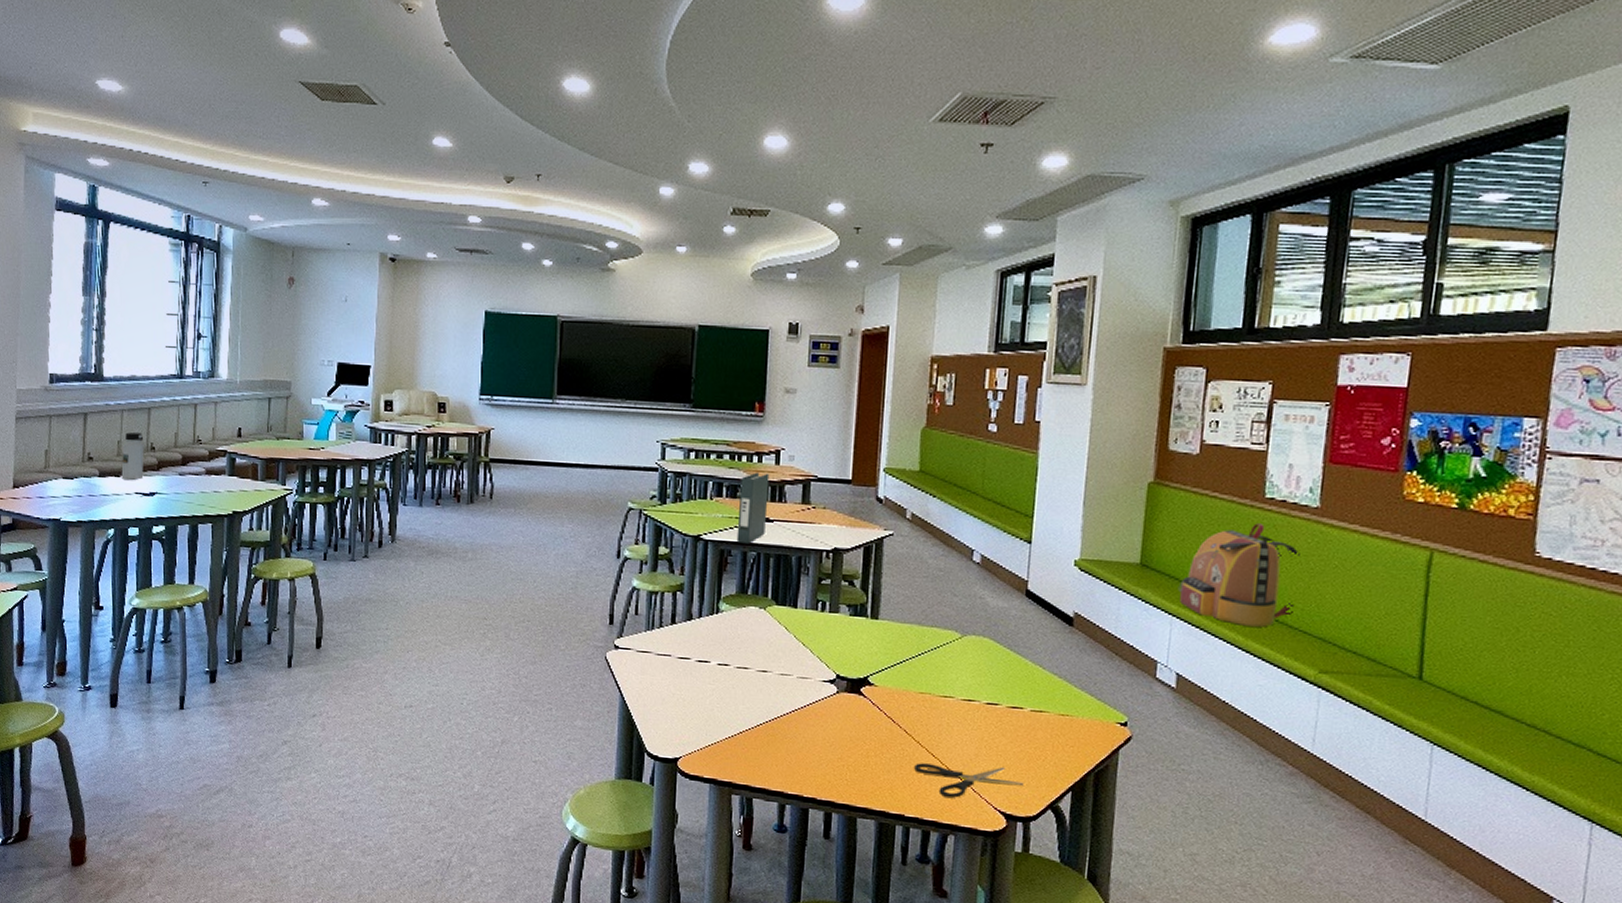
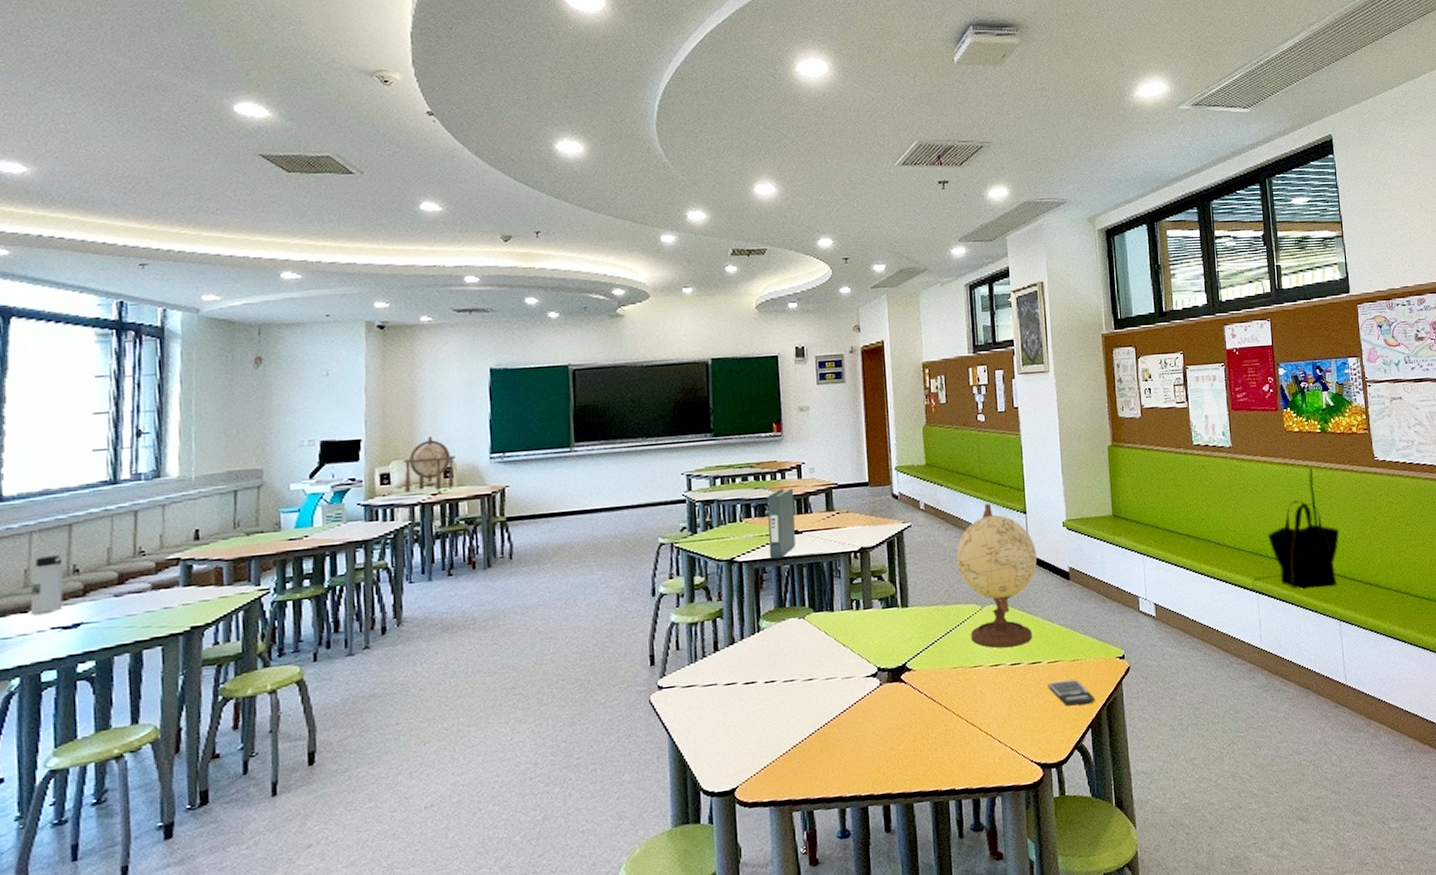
globe: none [404,370,450,423] -> present [403,435,456,493]
scissors: present [914,763,1024,798] -> none [958,720,1052,762]
globe: none [940,525,1037,686] -> present [956,503,1037,648]
calculator: none [1026,732,1083,765] -> present [1047,679,1096,706]
backpack: present [1178,523,1300,628] -> none [1143,466,1228,553]
tote bag: none [1349,588,1458,700] -> present [1268,500,1340,590]

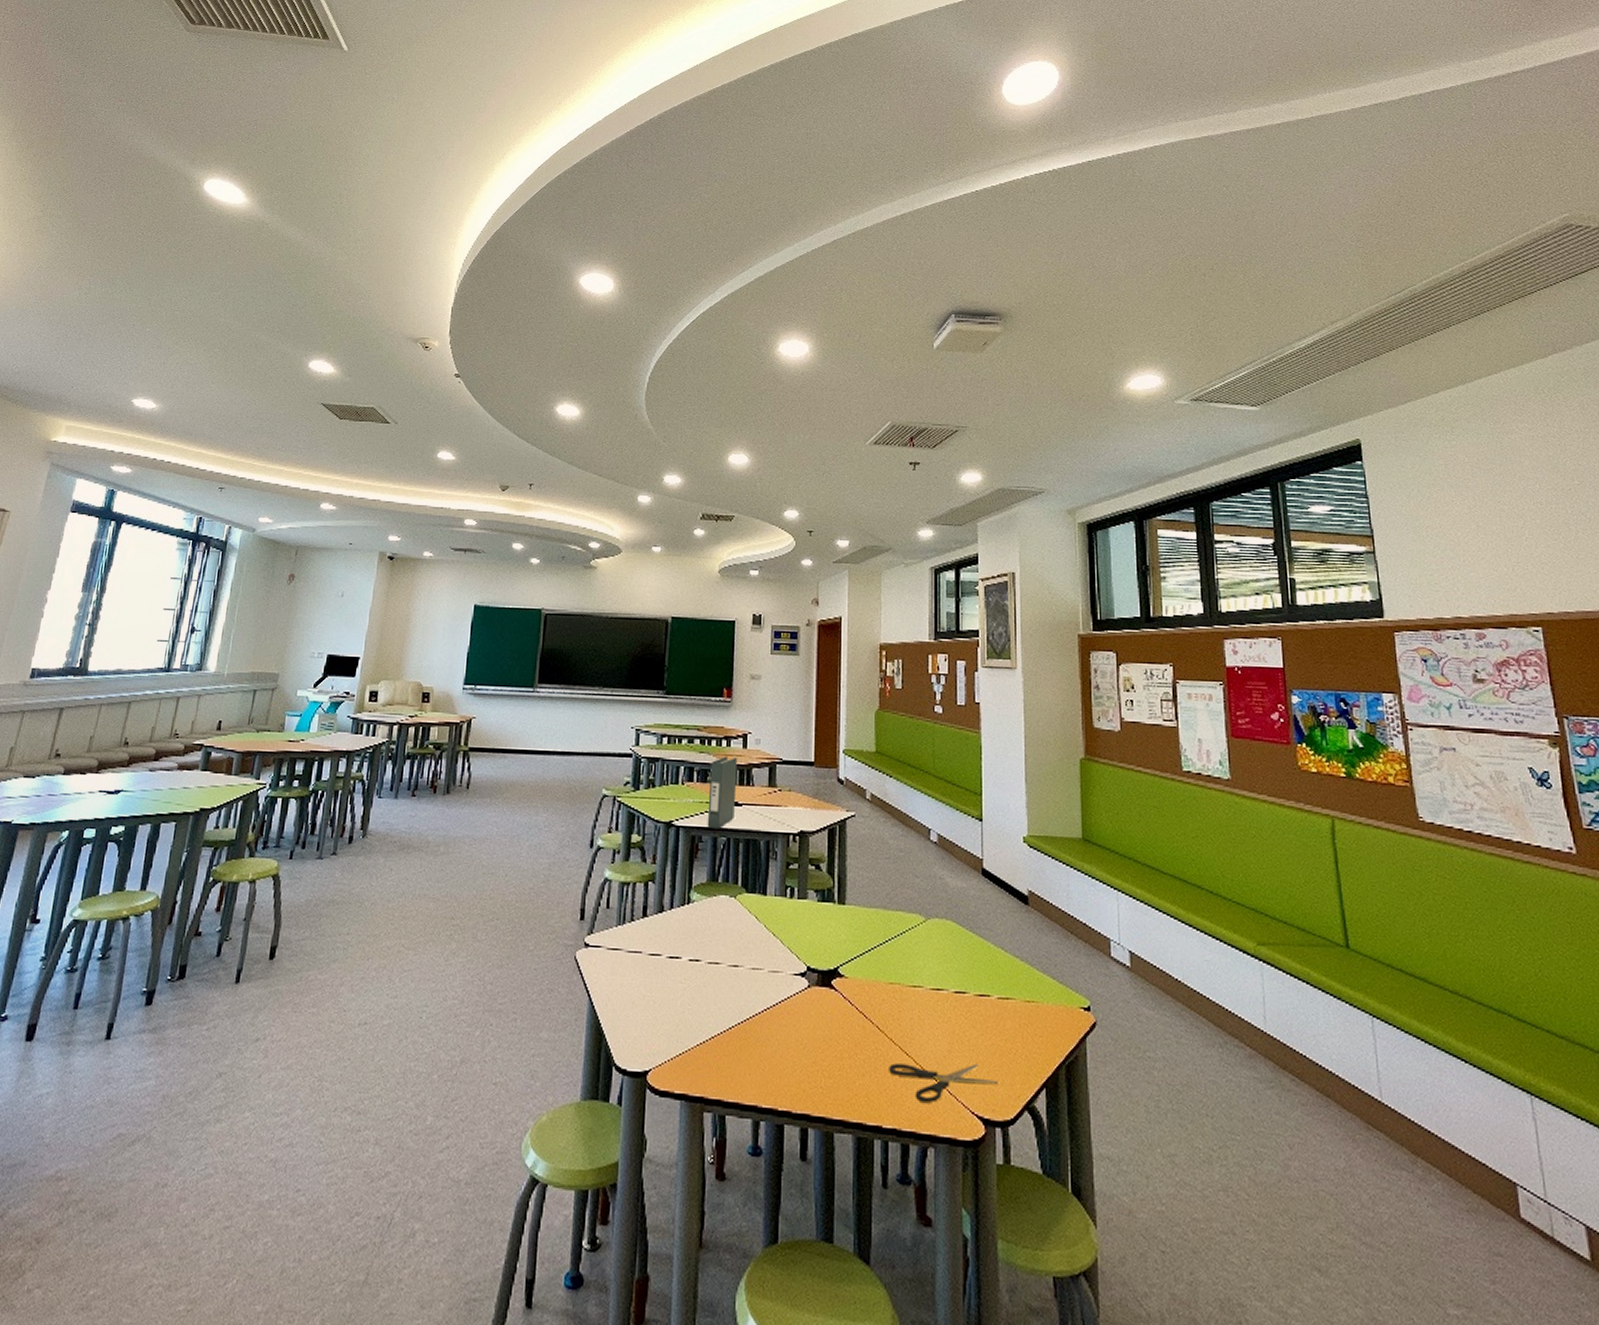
water bottle: present [30,555,64,616] -> none [87,727,119,778]
globe: present [403,435,456,493] -> none [388,661,435,713]
globe: present [956,503,1037,648] -> none [901,803,991,972]
scissors: none [958,720,1052,762] -> present [889,1063,998,1103]
calculator: present [1047,679,1096,706] -> none [996,1022,1053,1057]
tote bag: present [1268,500,1340,590] -> none [1276,855,1372,969]

